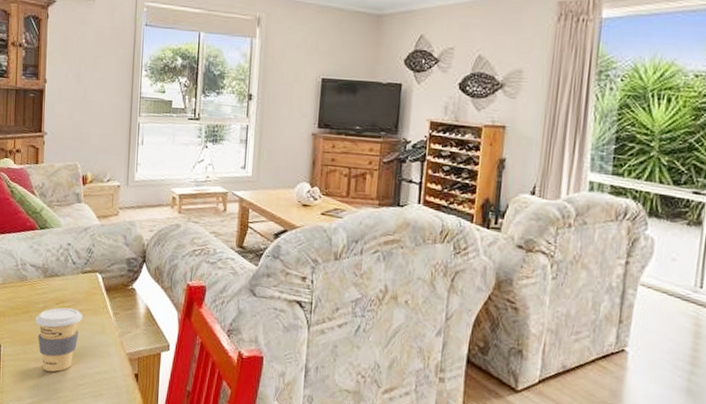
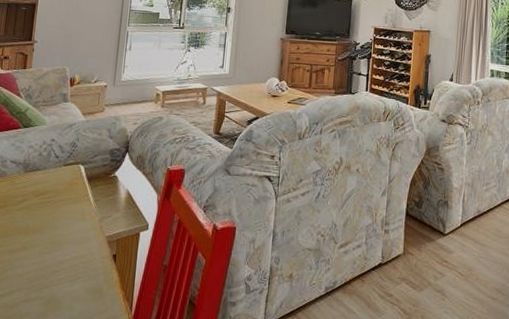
coffee cup: present [36,307,83,372] -> none [12,198,63,262]

